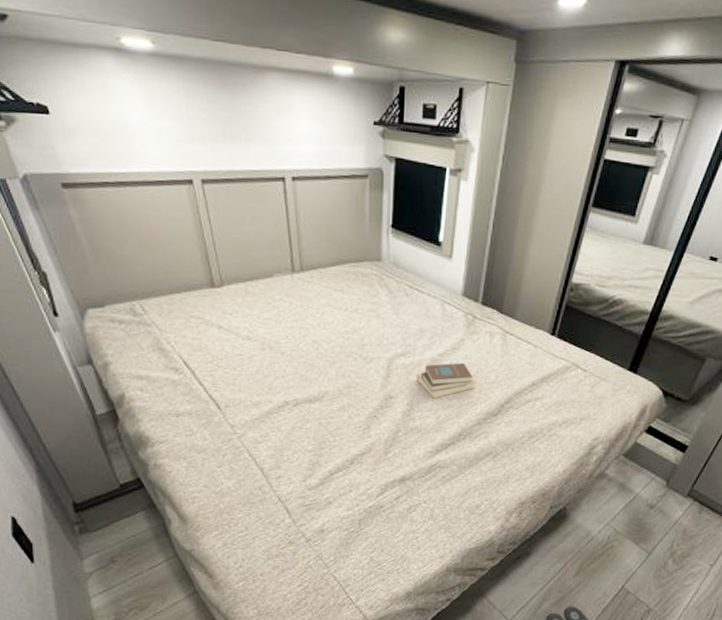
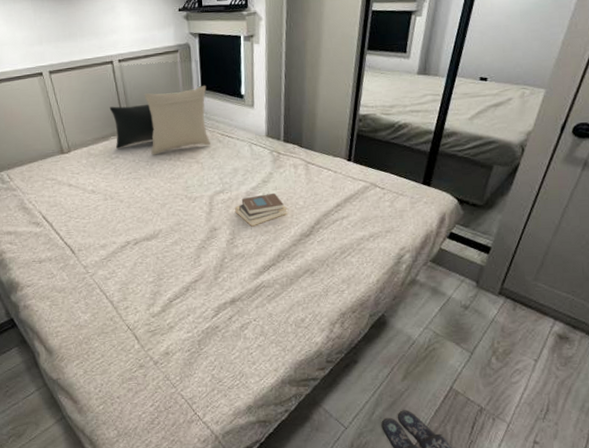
pillow: none [276,235,330,289] -> present [109,104,154,149]
pillow: none [321,223,398,302] -> present [144,85,210,155]

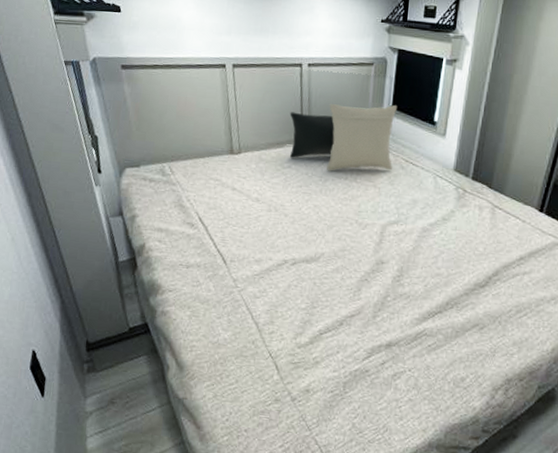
books: present [235,193,288,227] -> none [407,233,465,267]

